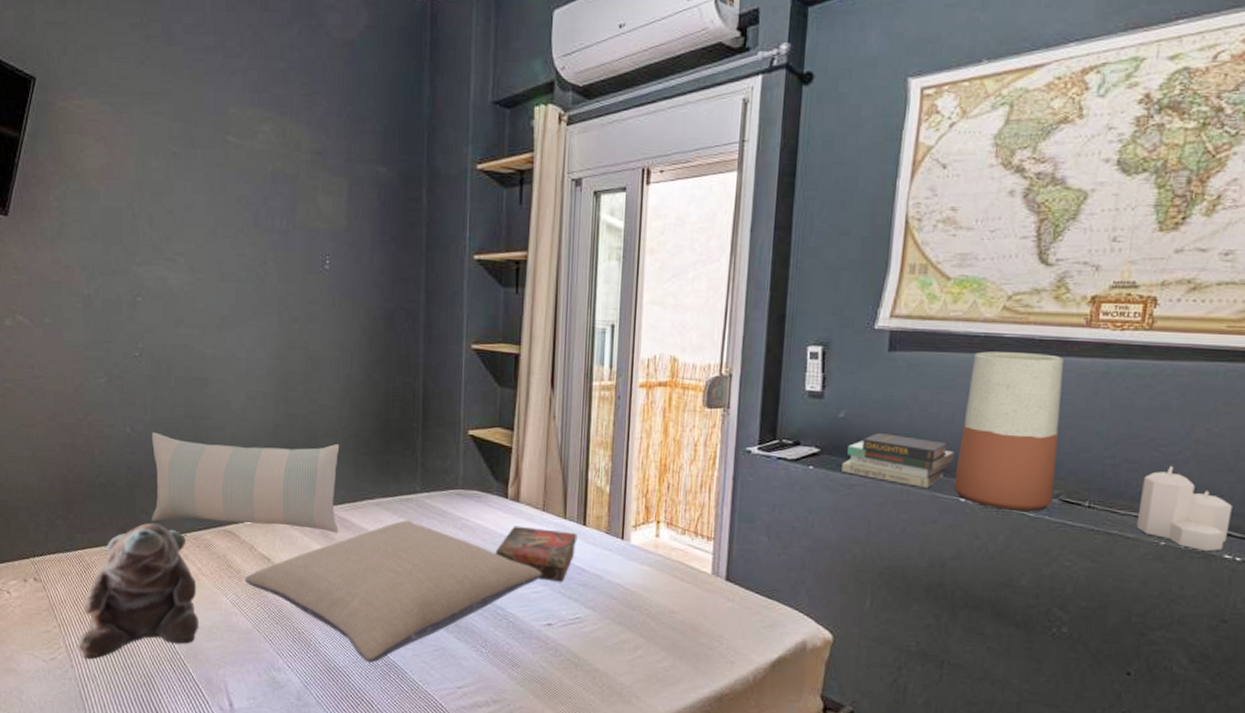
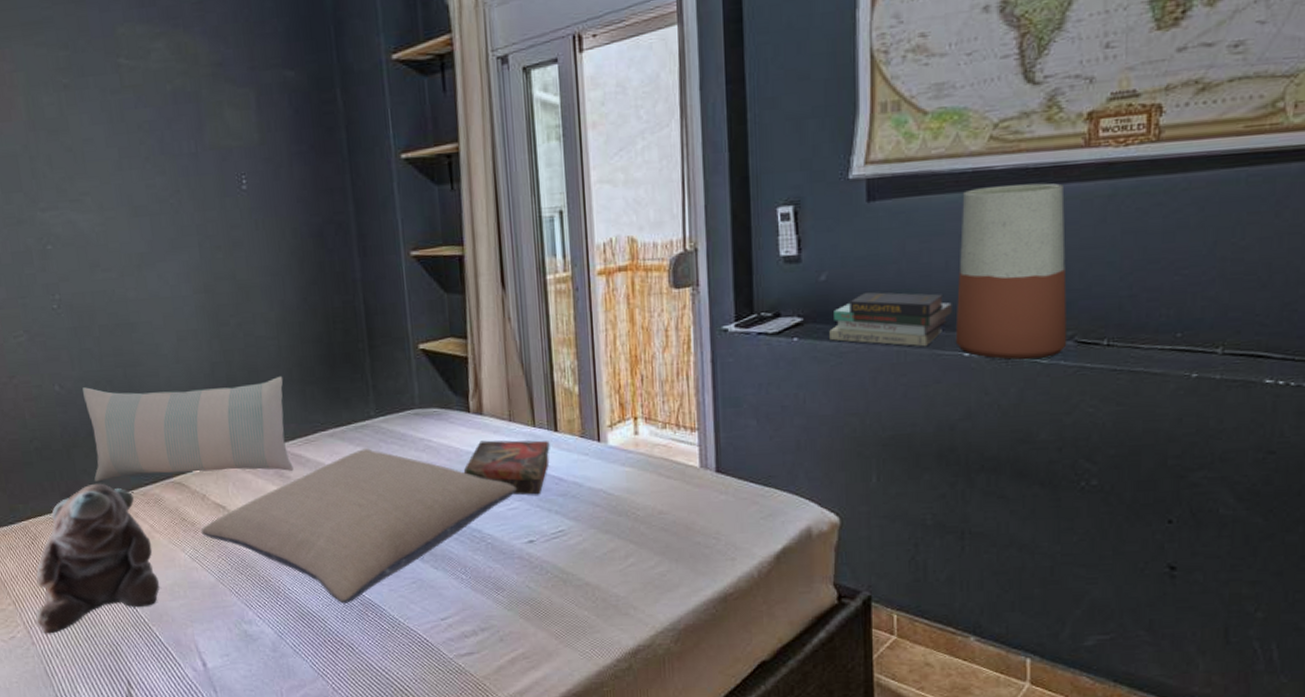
candle: present [1136,465,1232,551] -> none [1163,288,1269,378]

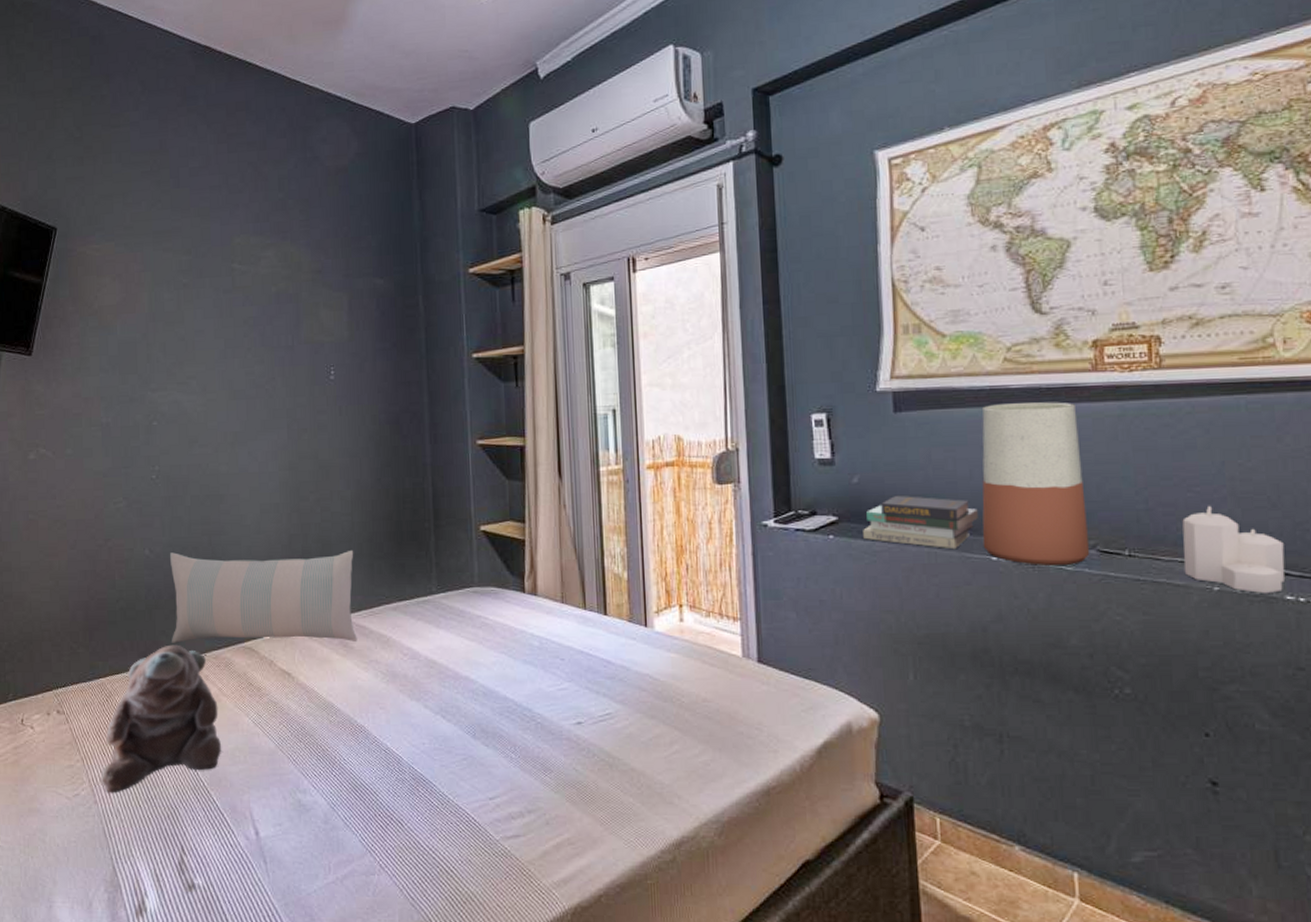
pillow: present [200,448,517,604] -> none [265,623,567,777]
book: present [463,440,550,495] -> none [516,620,600,677]
candle: none [1163,288,1269,378] -> present [1182,505,1285,593]

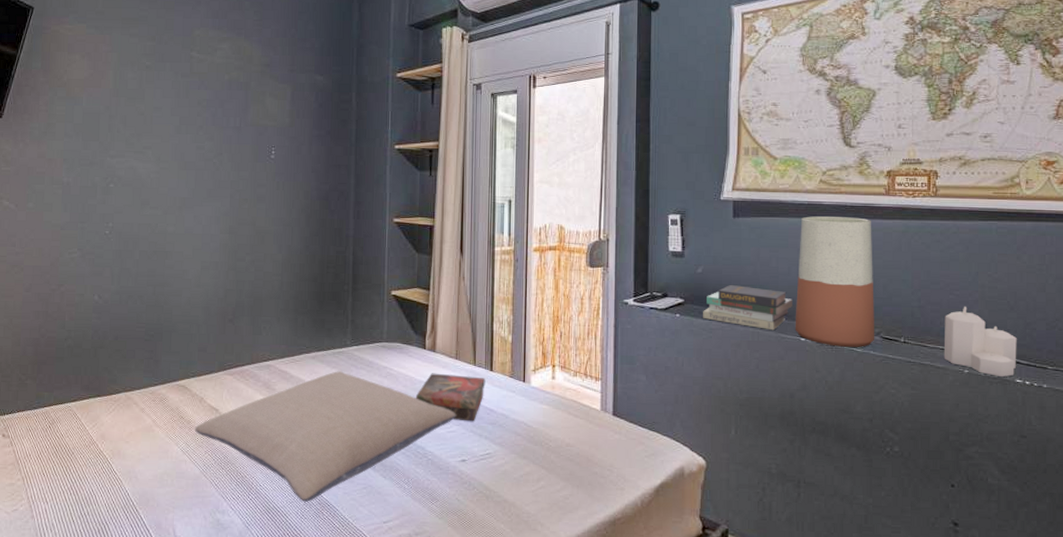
stuffed animal: present [100,644,222,792] -> none [38,380,152,509]
pillow: present [170,549,357,644] -> none [112,299,281,384]
pillow: none [265,623,567,777] -> present [194,371,456,502]
book: none [516,620,600,677] -> present [415,373,486,422]

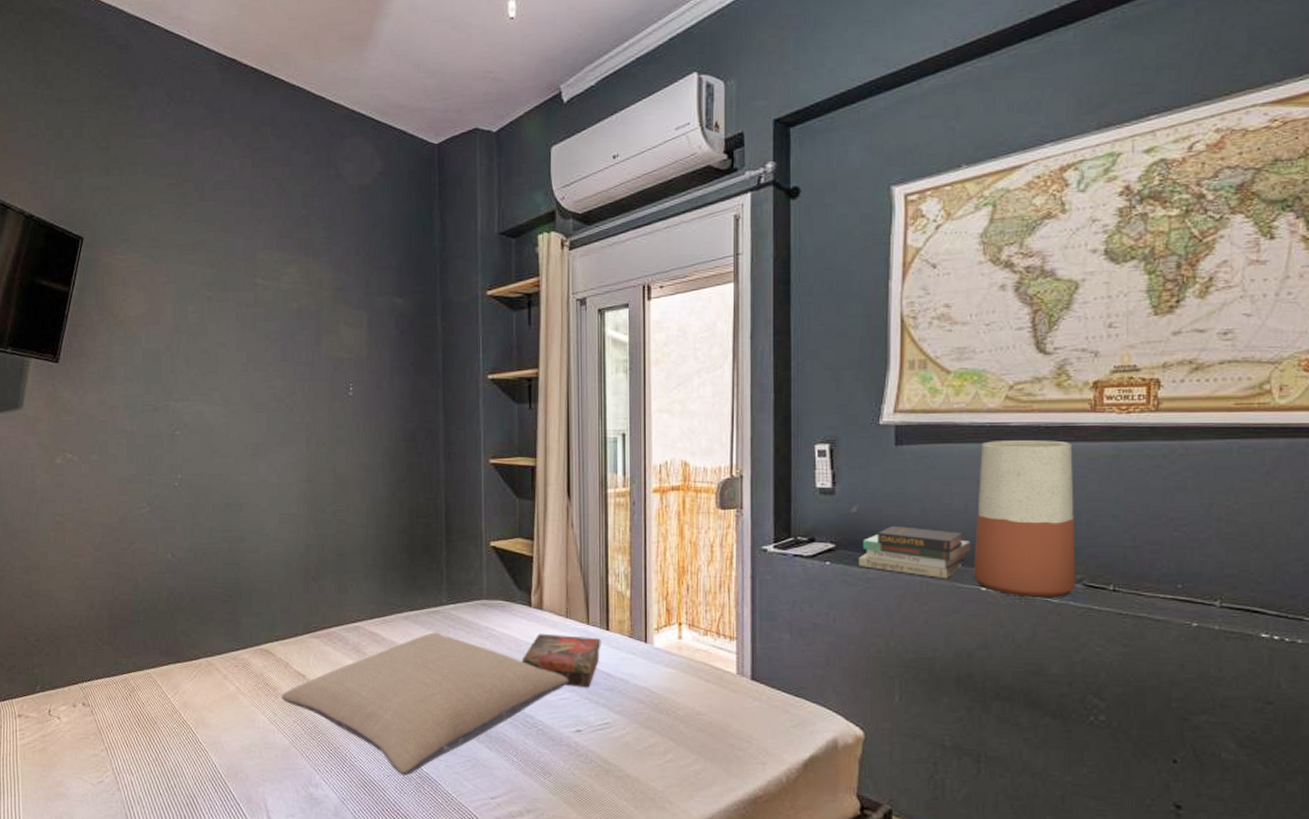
candle: present [943,305,1017,377] -> none [1165,545,1263,630]

